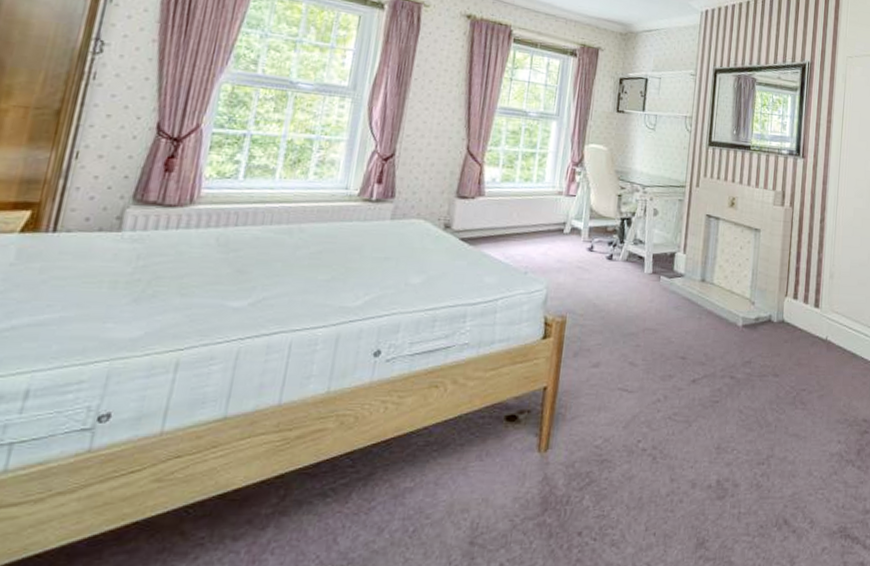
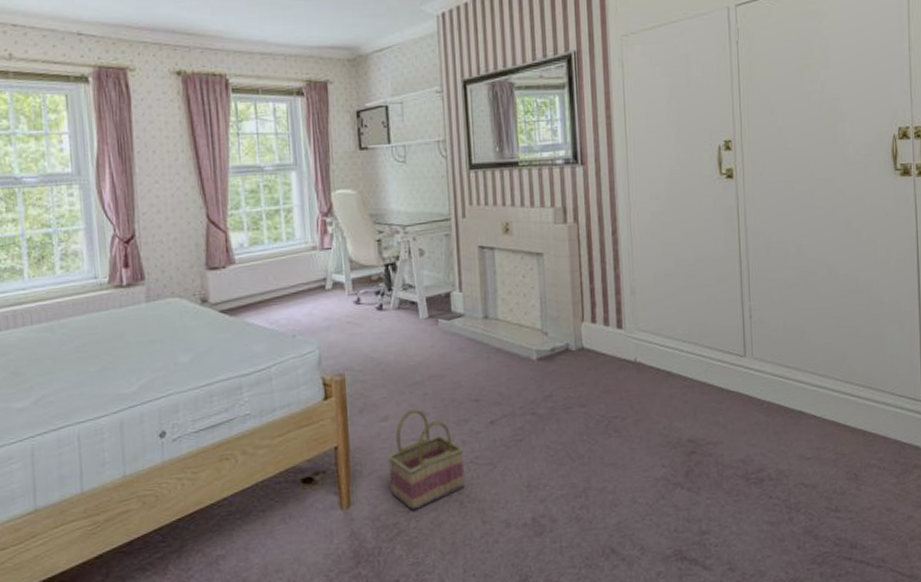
basket: none [589,359,665,461] -> present [387,409,466,511]

